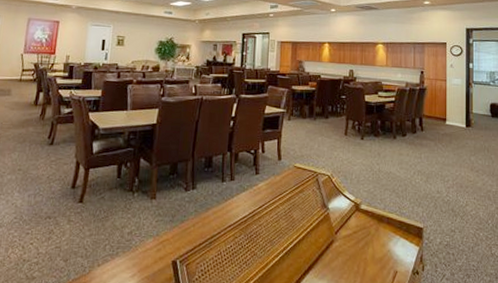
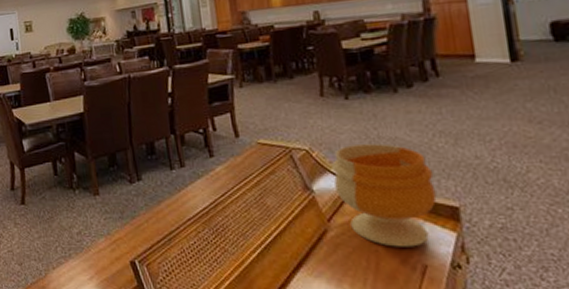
footed bowl: none [344,175,410,257] -> present [332,143,437,247]

